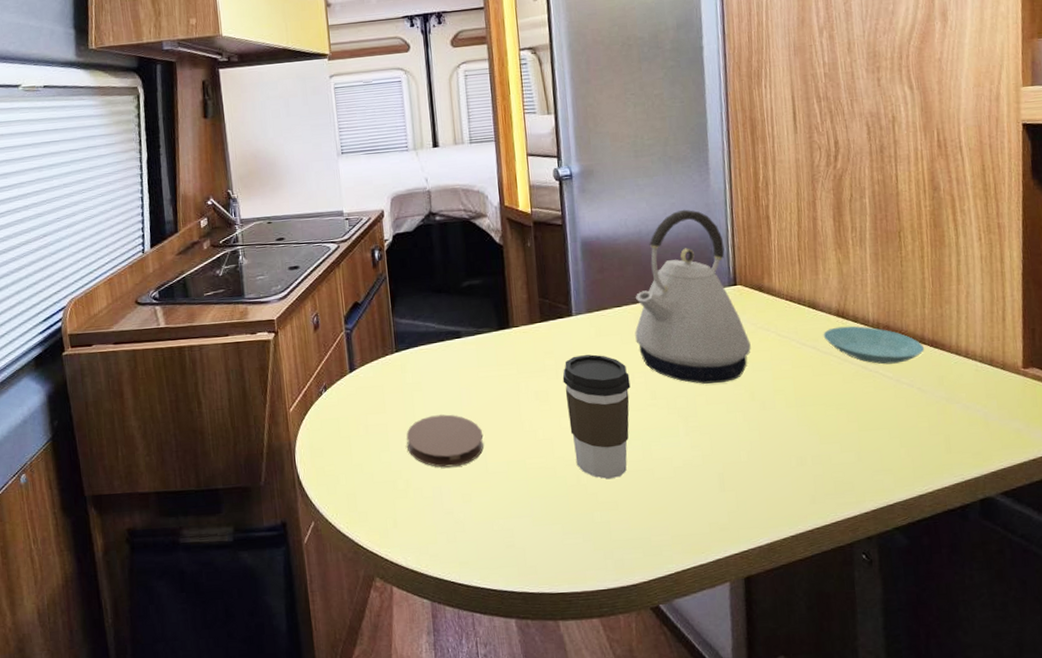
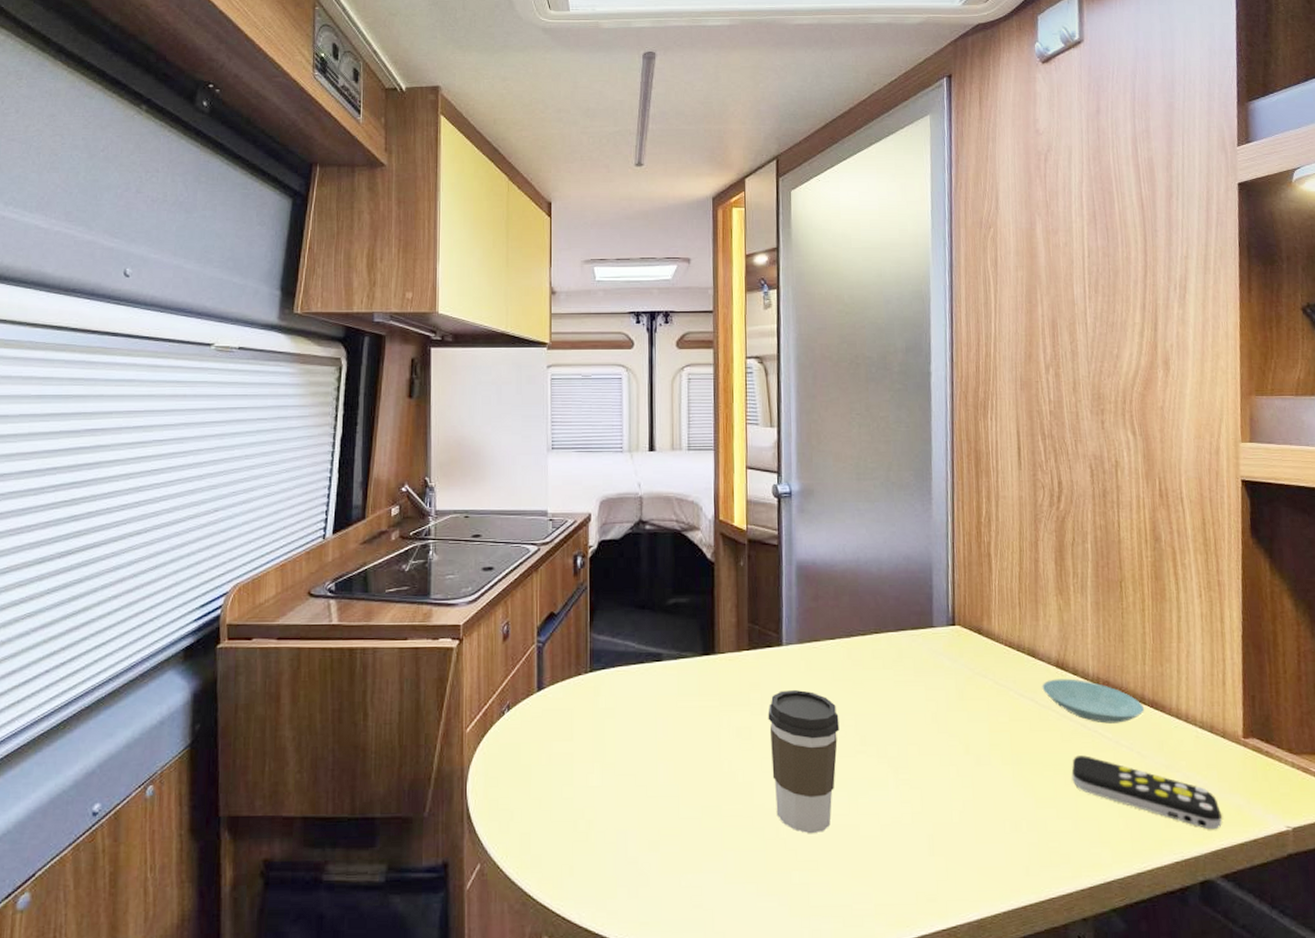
coaster: present [406,414,484,468] -> none [593,747,678,809]
kettle: present [635,209,751,384] -> none [847,539,968,732]
remote control: none [854,394,1002,453] -> present [1071,755,1222,830]

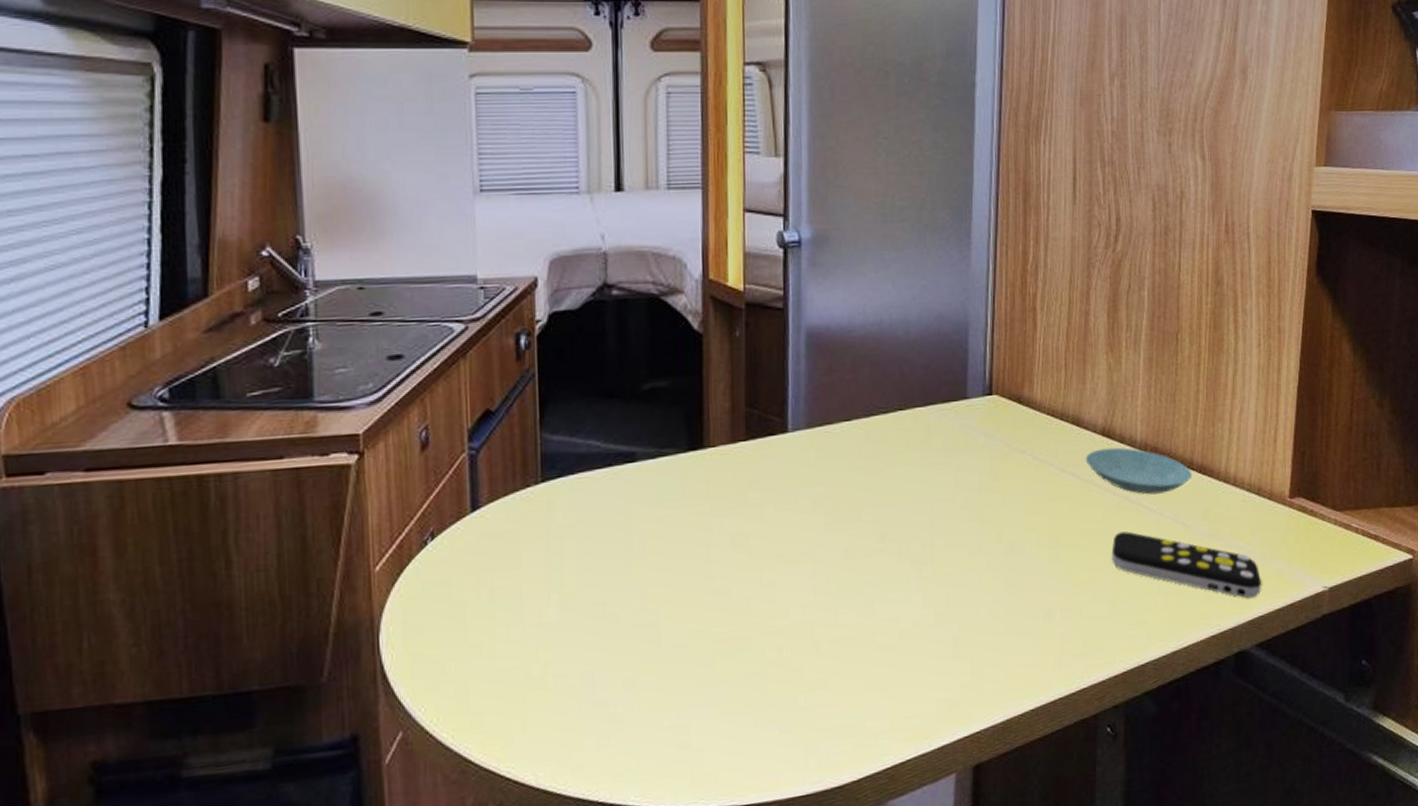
coffee cup: present [768,690,839,834] -> none [769,484,855,650]

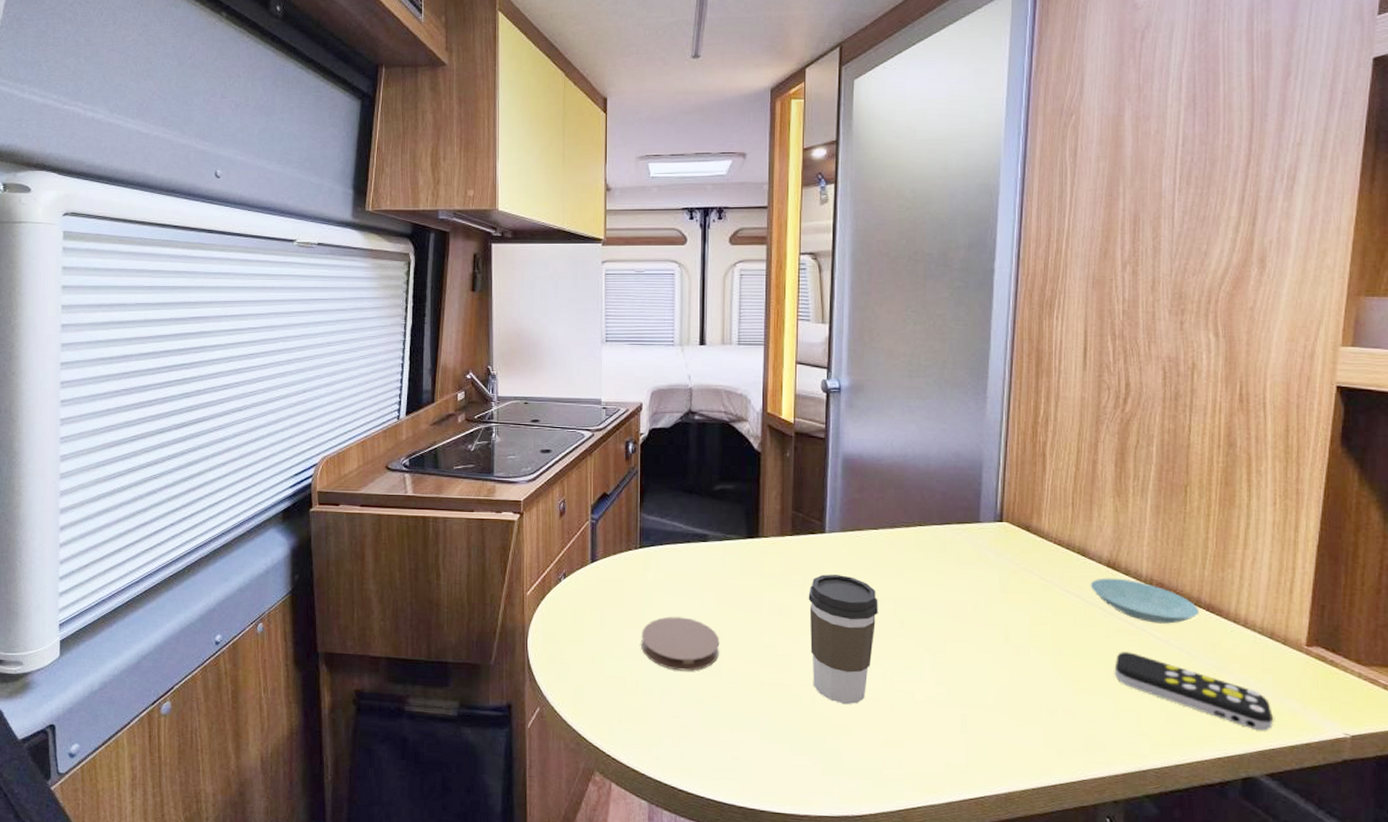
coaster: none [549,569,658,644] -> present [641,616,720,671]
coffee cup: none [769,484,855,650] -> present [808,574,878,705]

